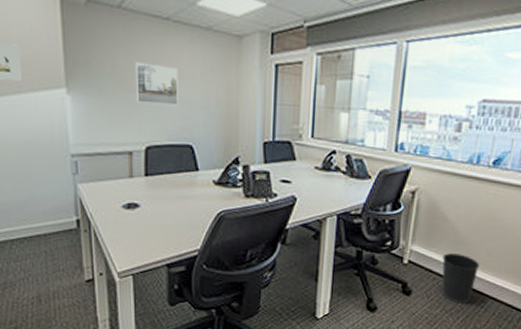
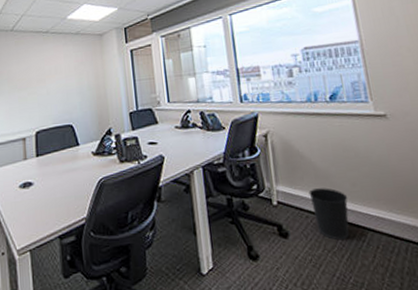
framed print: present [135,62,178,106] -> none [24,66,59,97]

